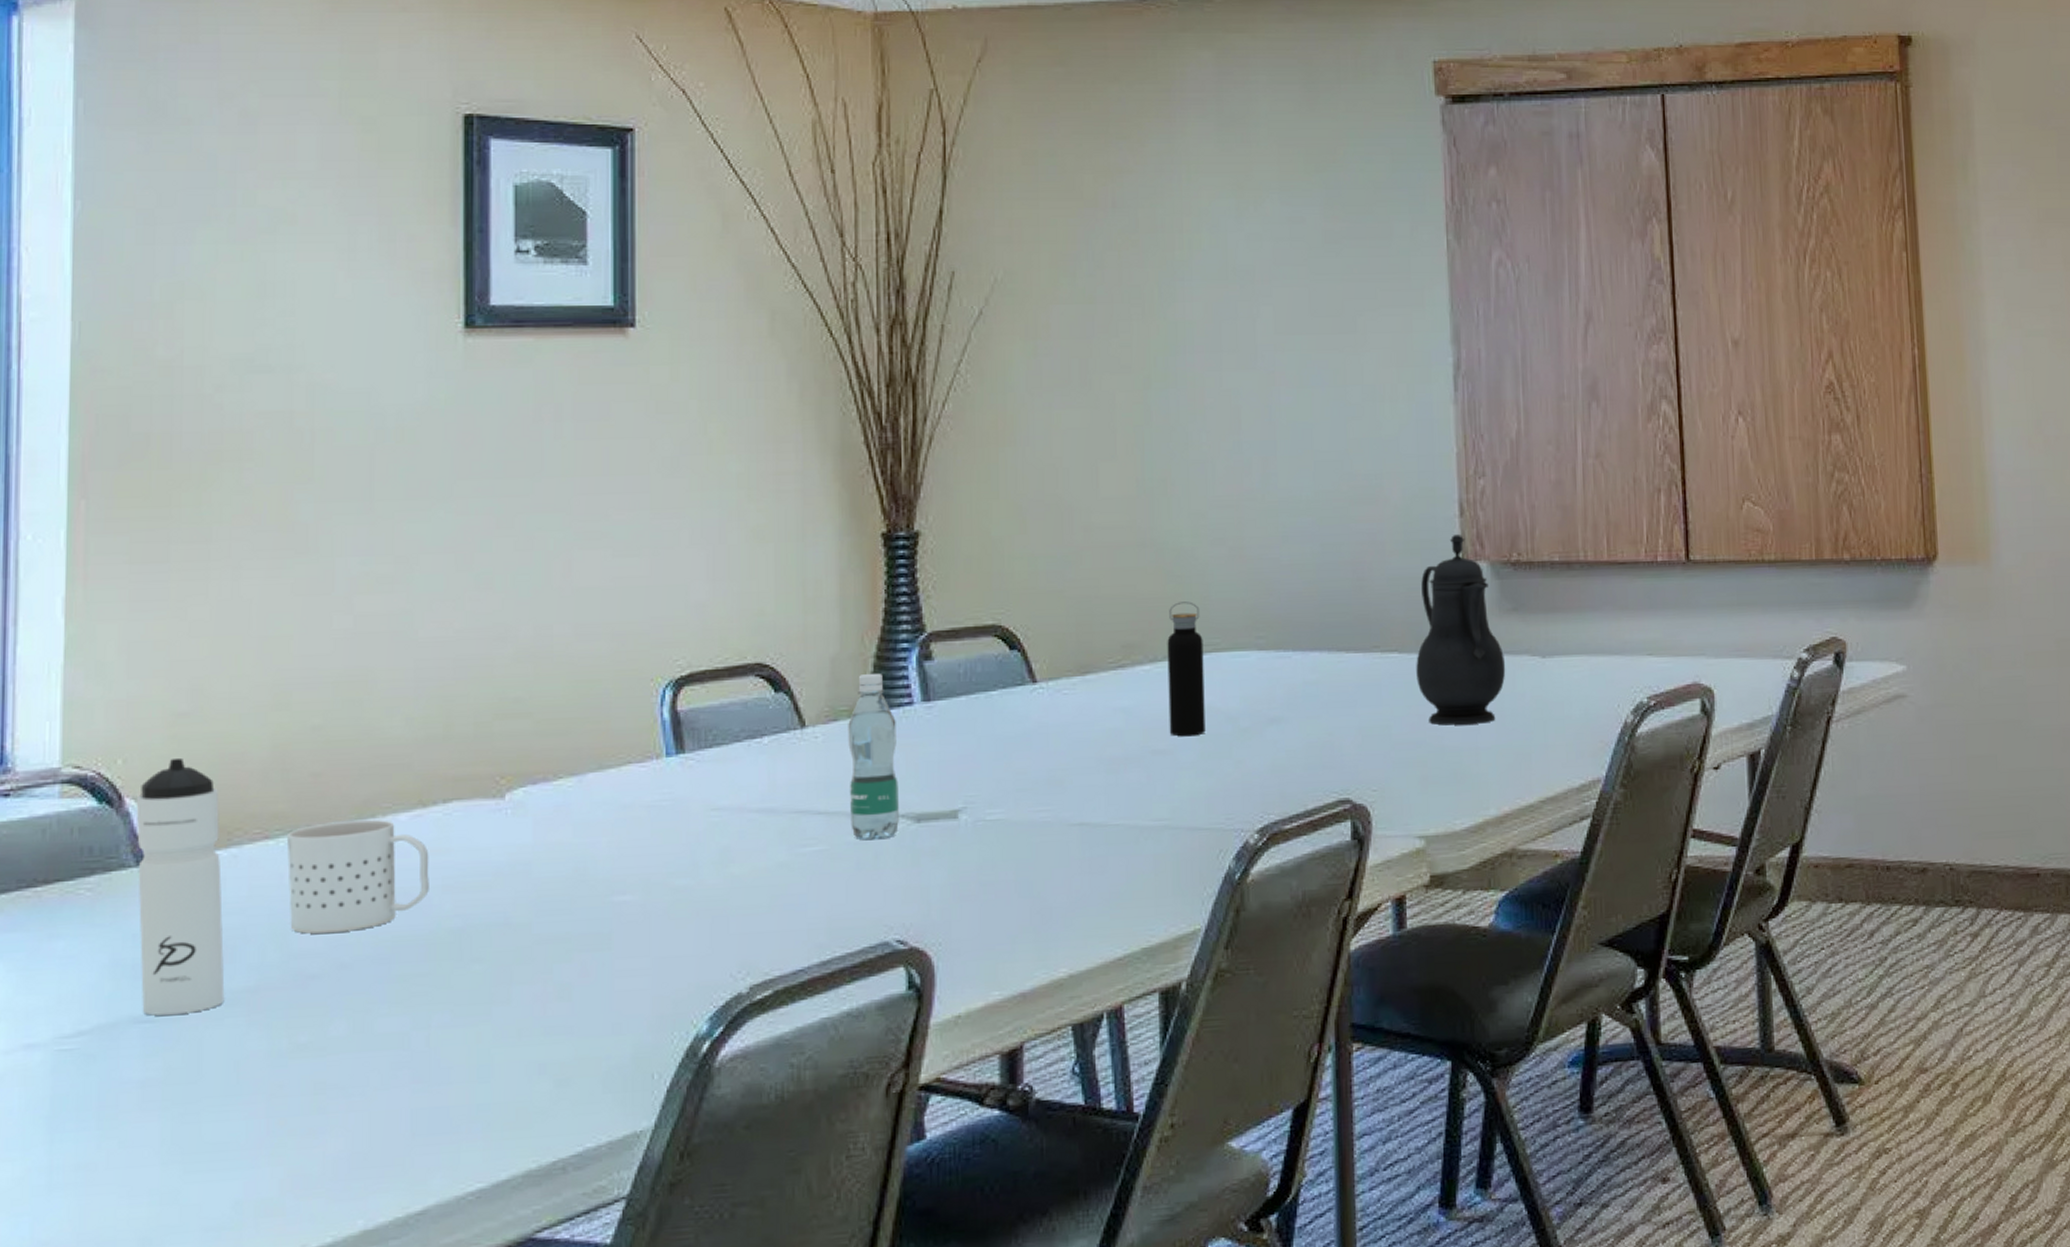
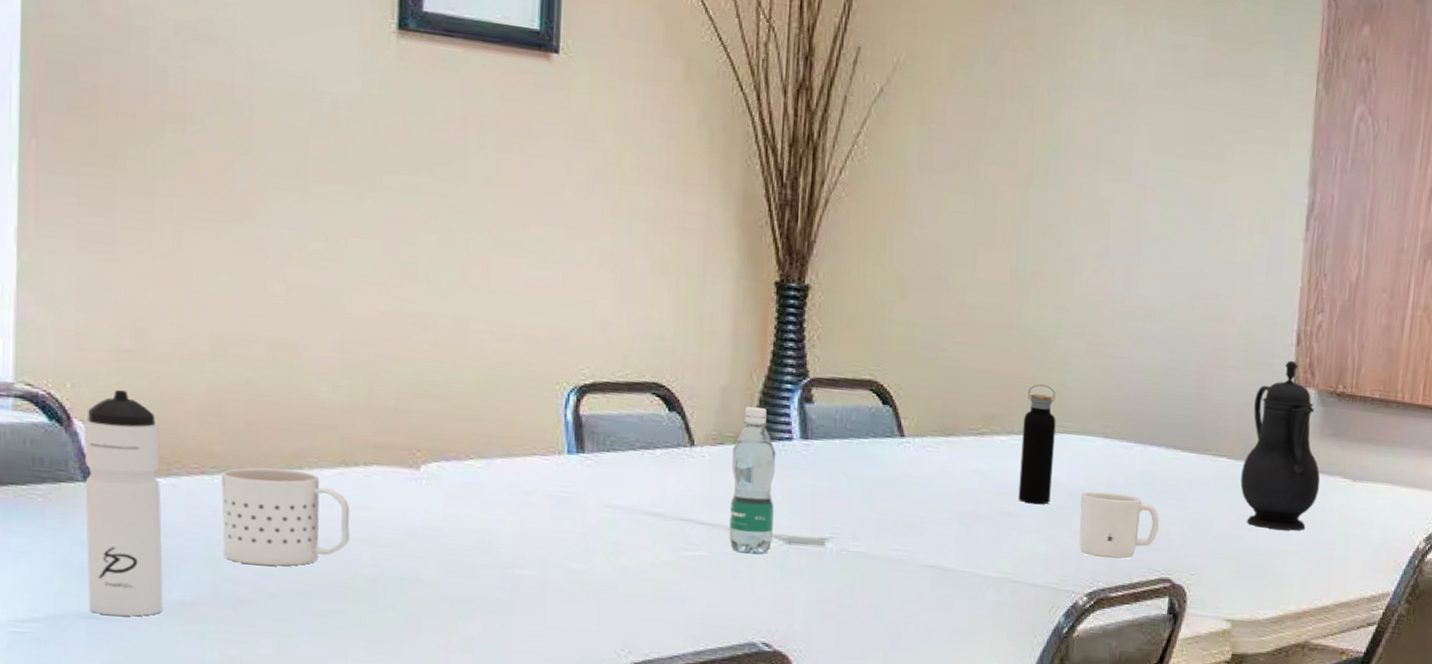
mug: none [1240,710,1330,787] -> present [1079,491,1159,559]

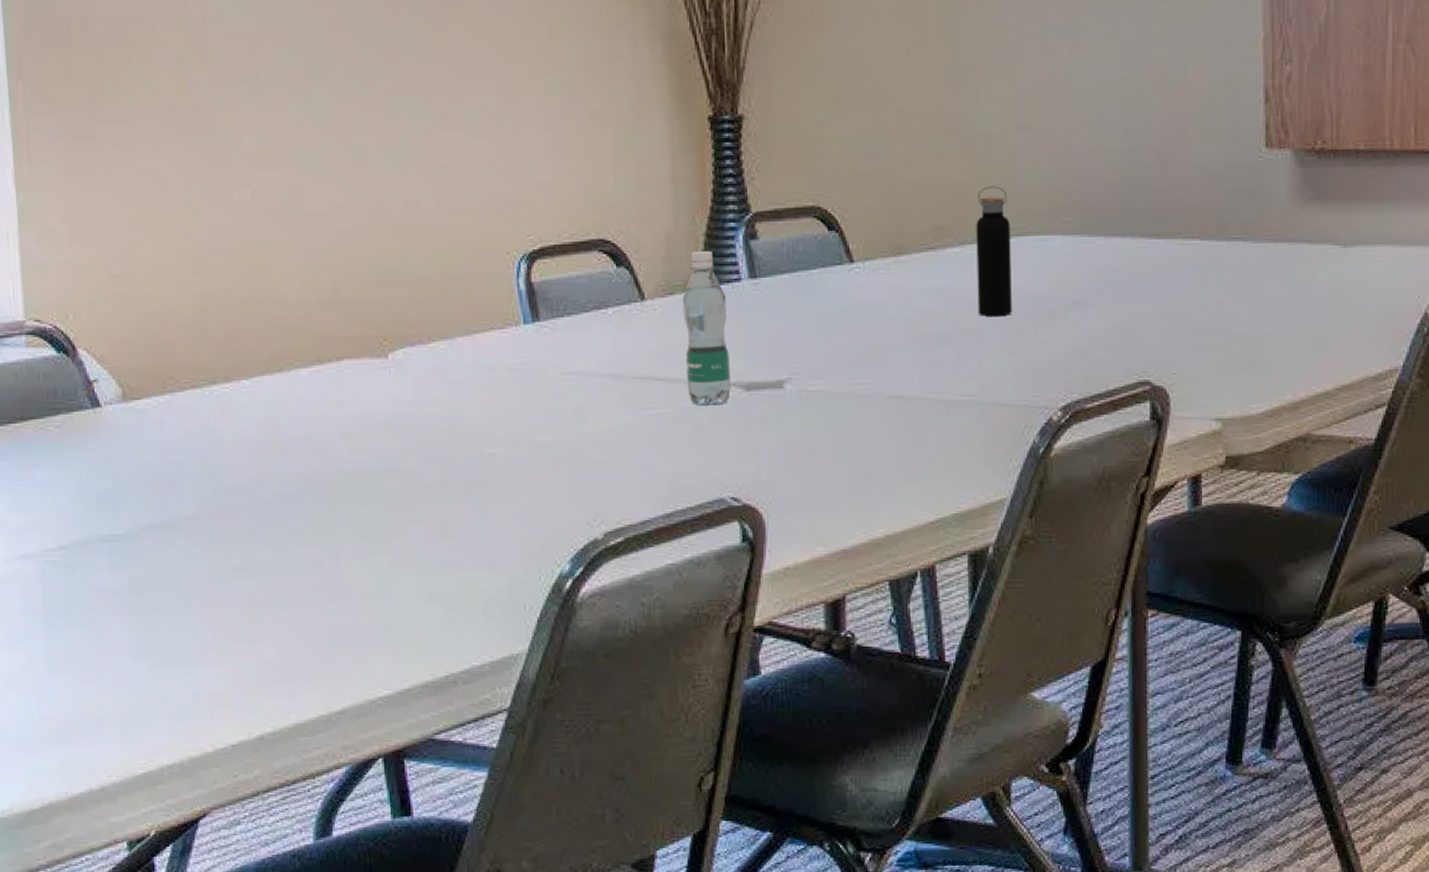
water bottle: present [83,390,163,617] -> none [86,314,172,537]
mug: present [221,467,350,566] -> none [211,373,330,472]
mug: present [1079,491,1159,559] -> none [1045,294,1131,367]
coffeepot: present [1240,361,1320,531] -> none [1217,122,1306,312]

